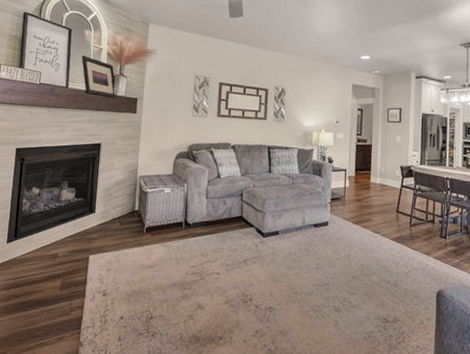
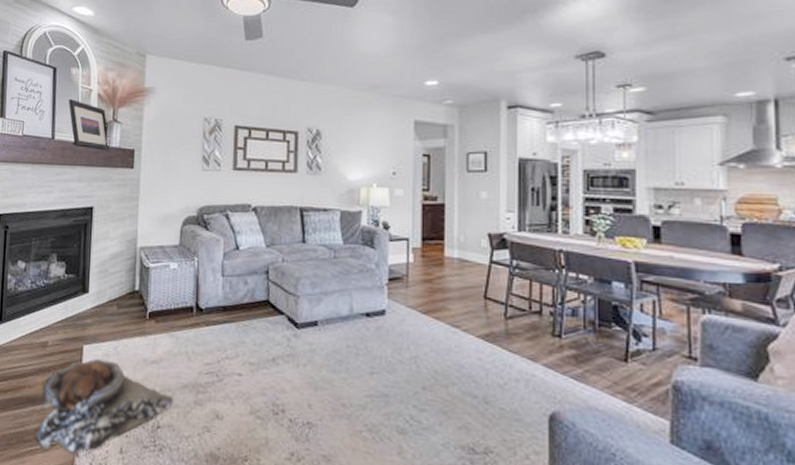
dog bed: none [44,266,164,344] -> present [35,359,173,453]

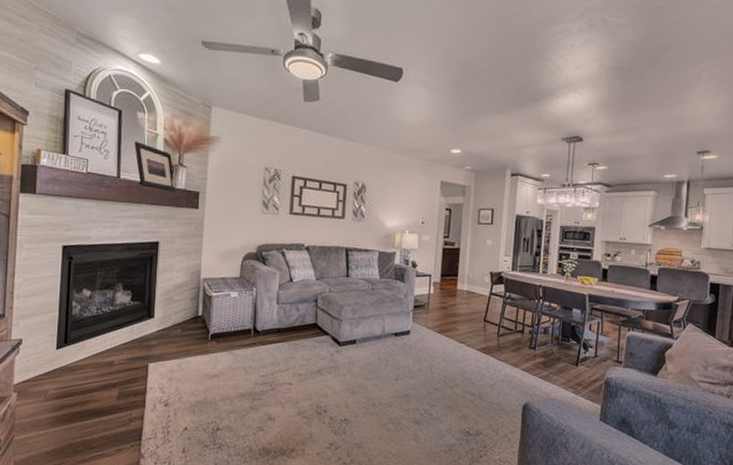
dog bed: present [35,359,173,453] -> none [102,375,232,455]

